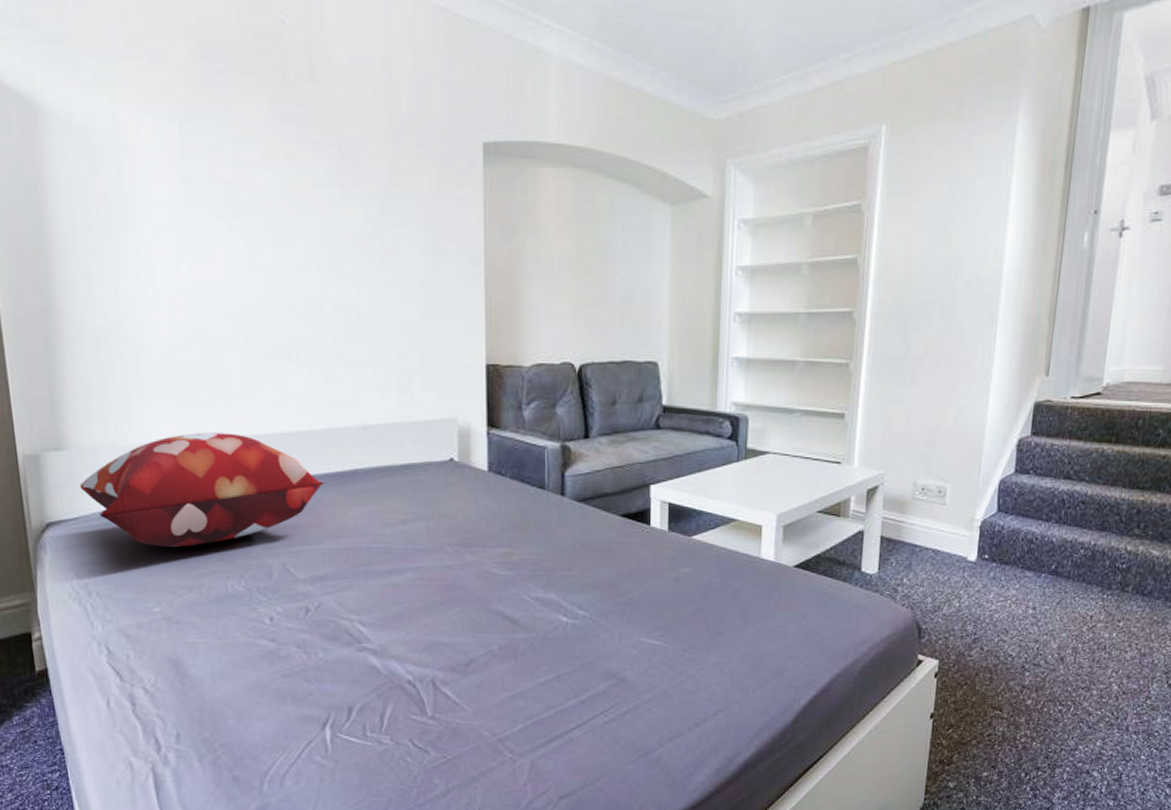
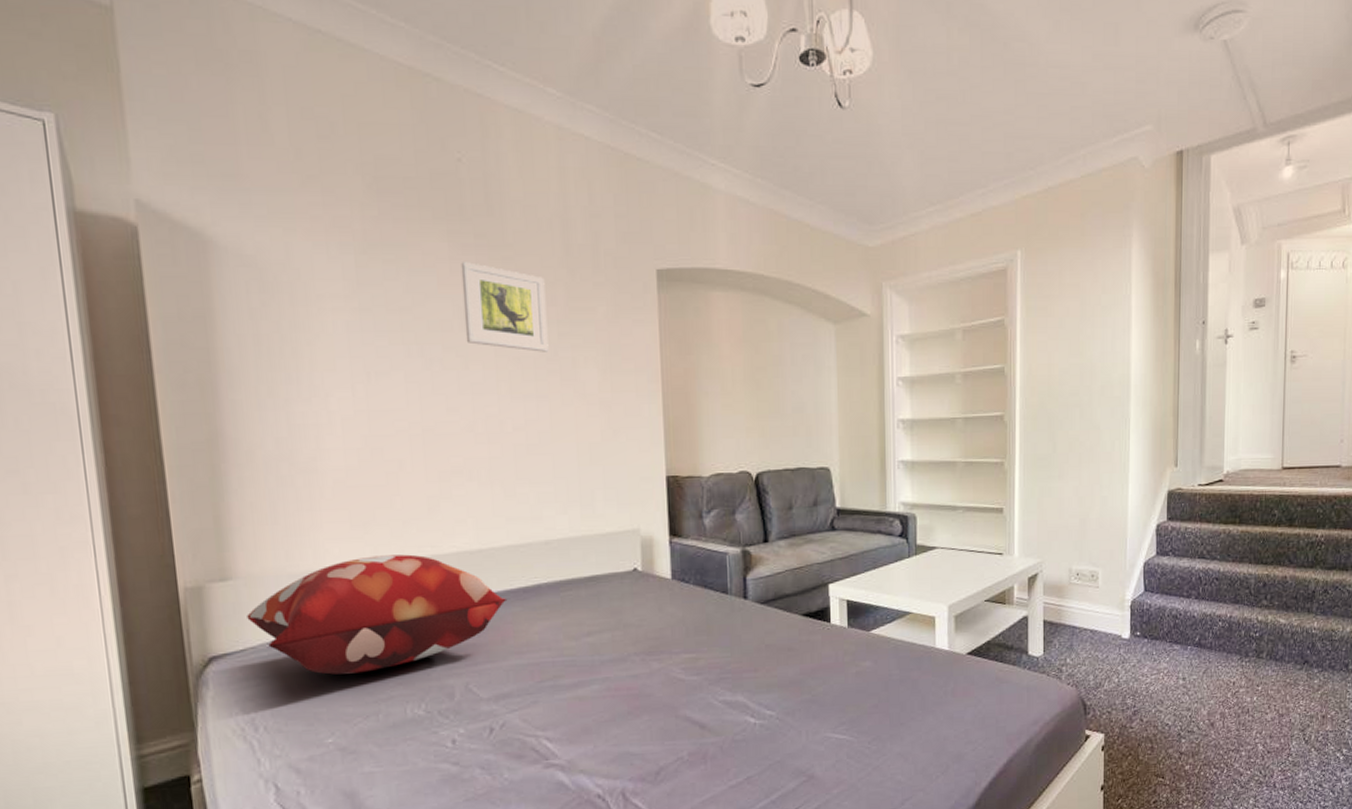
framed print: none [283,132,370,230] -> present [460,262,549,352]

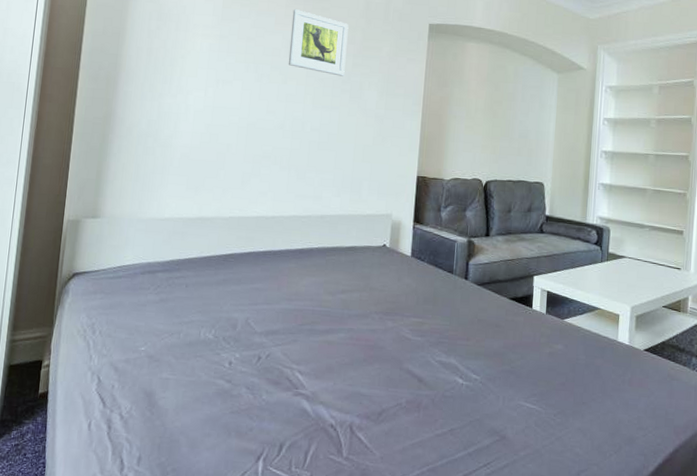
decorative pillow: present [247,554,508,675] -> none [104,212,287,300]

